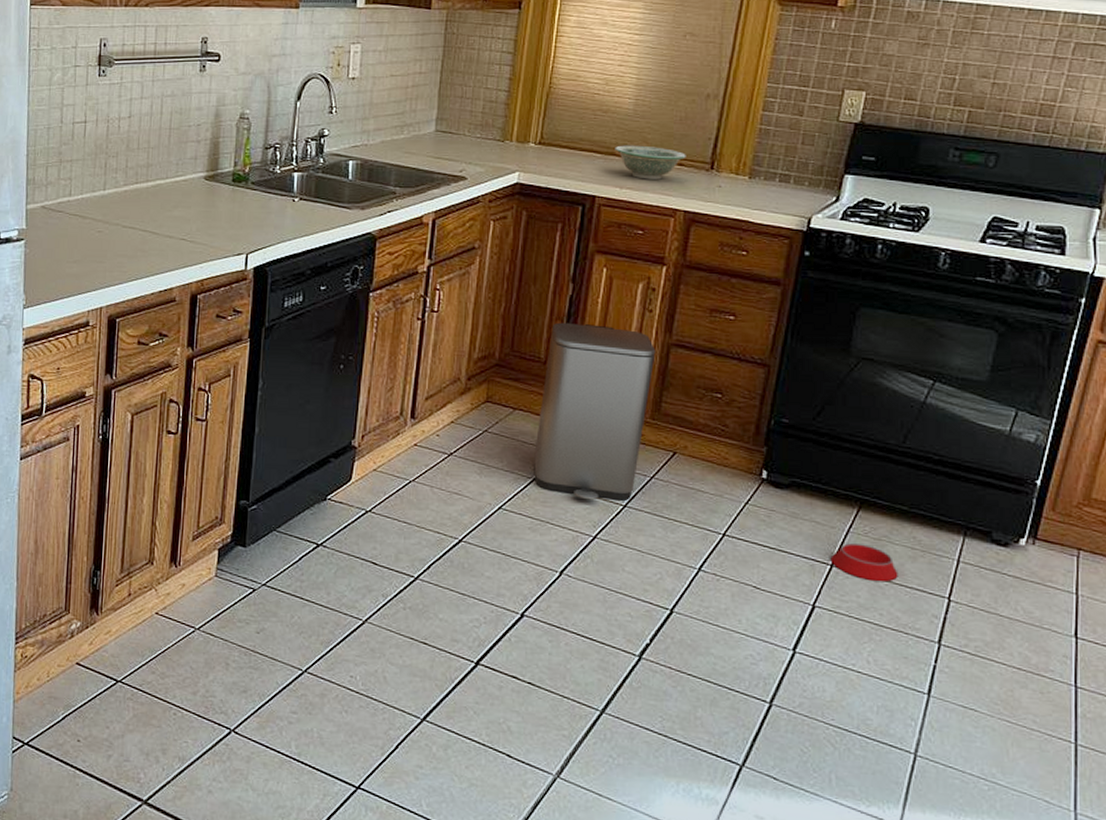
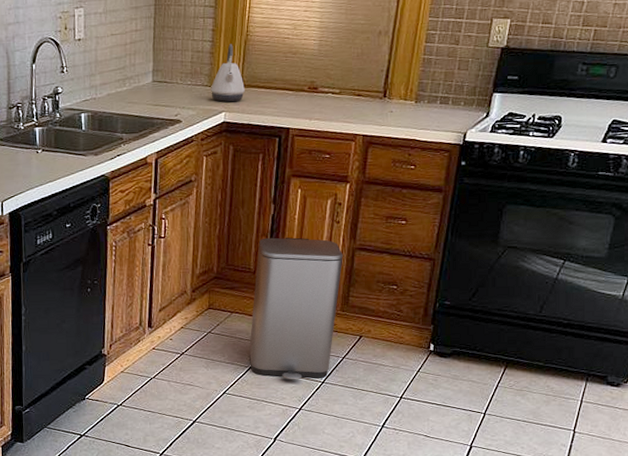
kettle: none [503,96,544,161] -> present [211,44,245,103]
bowl: present [615,145,686,180] -> none [304,81,363,111]
pet bowl: present [830,543,898,582] -> none [484,395,536,423]

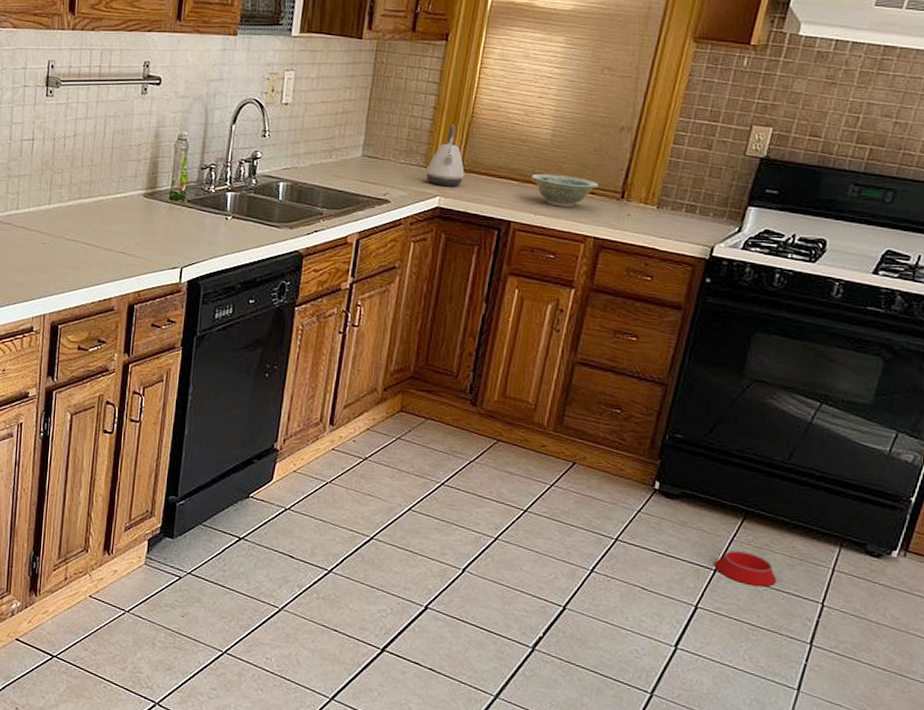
pedal bin: present [249,237,343,380] -> none [442,339,561,506]
bowl: none [304,81,363,111] -> present [531,173,599,207]
pet bowl: none [484,395,536,423] -> present [714,550,777,587]

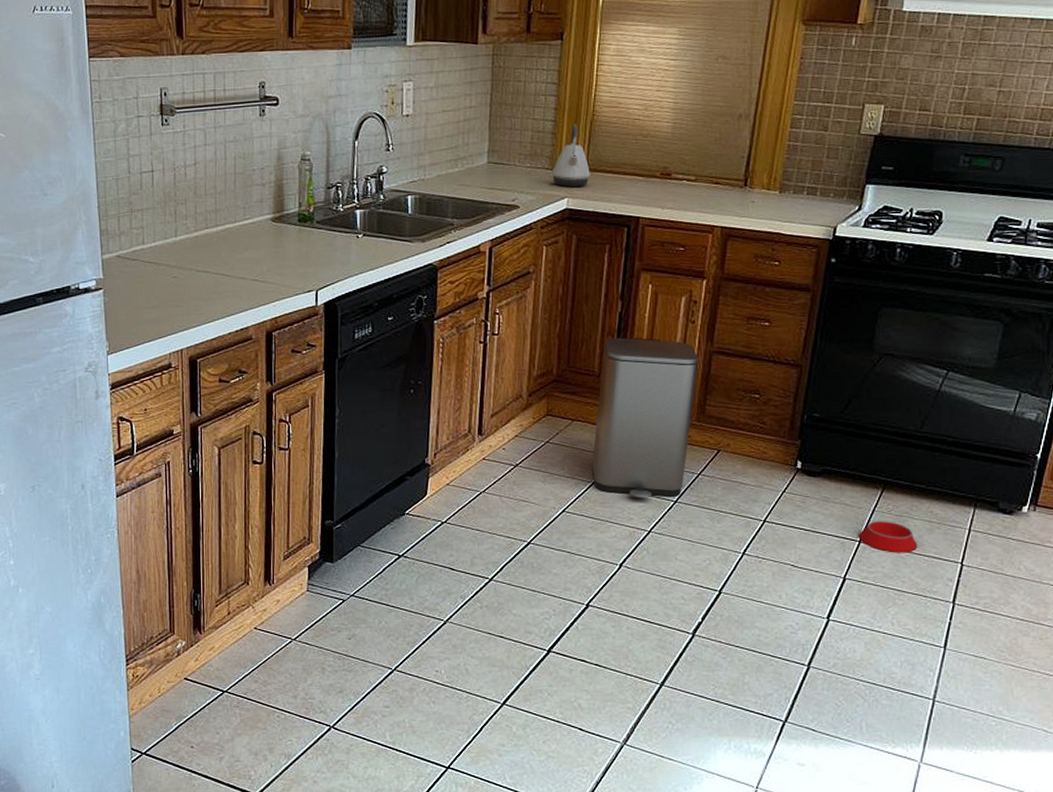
pedal bin: none [442,339,561,506] -> present [592,337,699,498]
bowl: present [531,173,599,207] -> none [655,166,722,199]

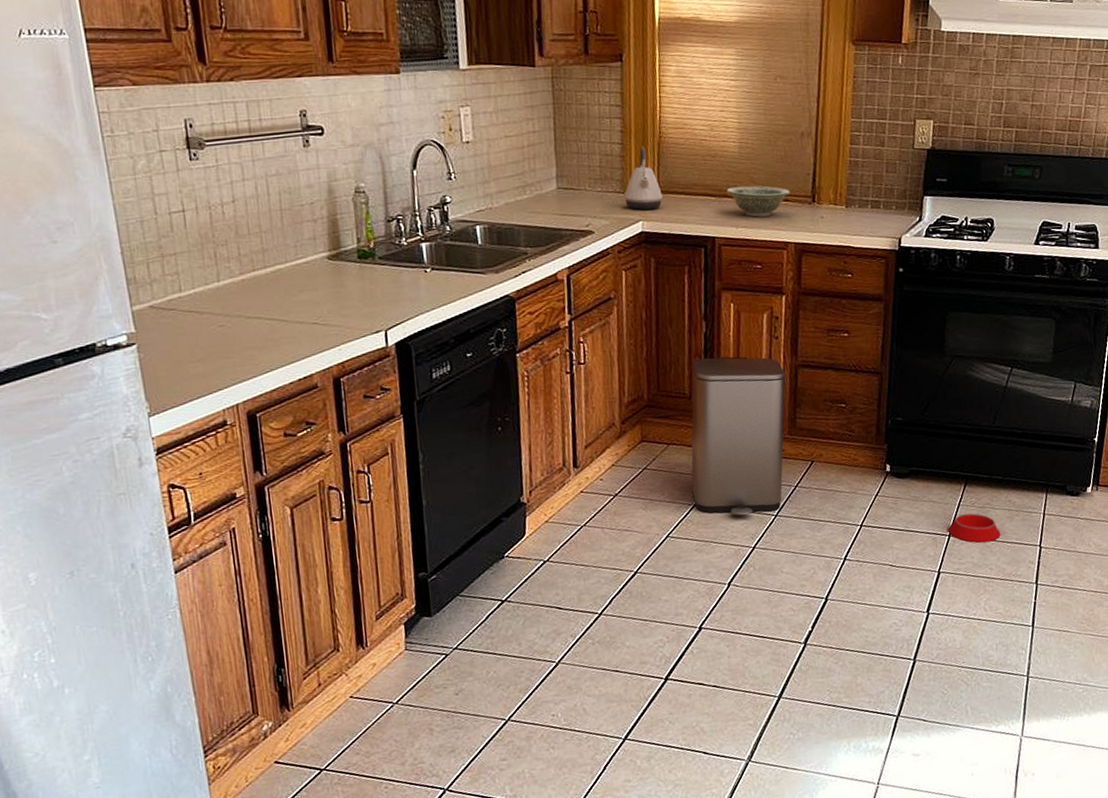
bowl: none [655,166,722,199] -> present [726,185,790,217]

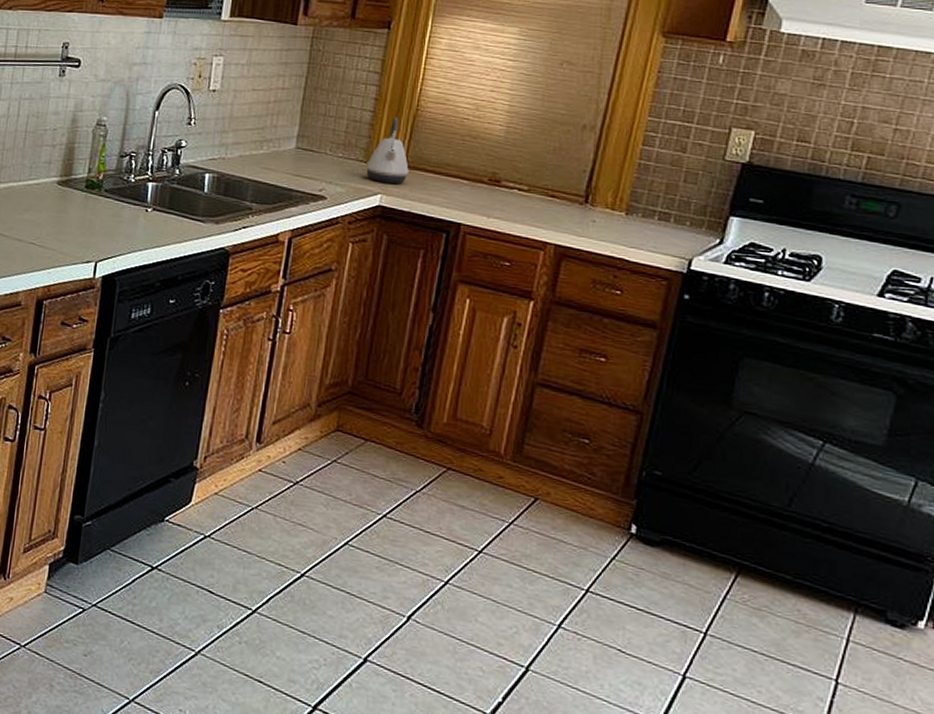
pedal bin: present [691,356,786,516] -> none [384,352,520,546]
bowl: present [726,185,790,217] -> none [483,173,559,211]
pet bowl: present [947,513,1001,543] -> none [704,610,780,657]

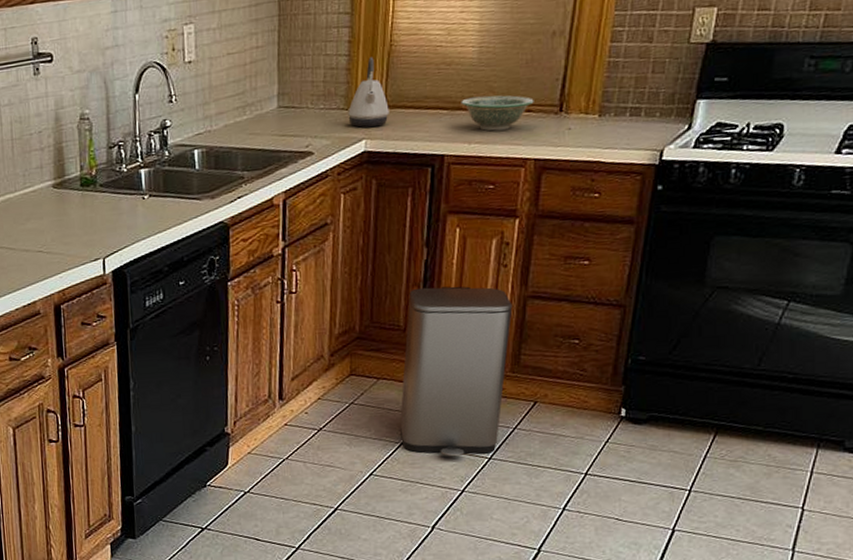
pedal bin: none [384,352,520,546] -> present [400,286,513,457]
bowl: none [483,173,559,211] -> present [461,95,534,132]

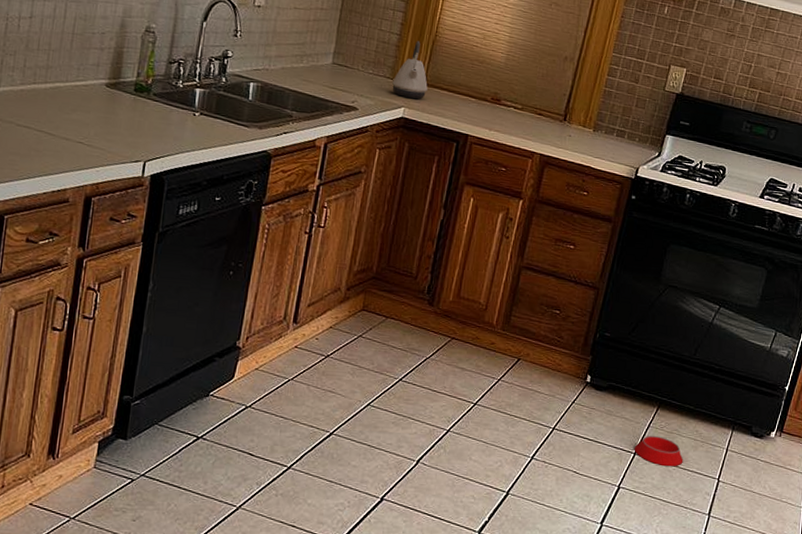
pedal bin: present [400,286,513,457] -> none [400,243,510,399]
bowl: present [461,95,534,132] -> none [487,93,545,126]
pet bowl: none [688,467,754,501] -> present [634,436,683,467]

